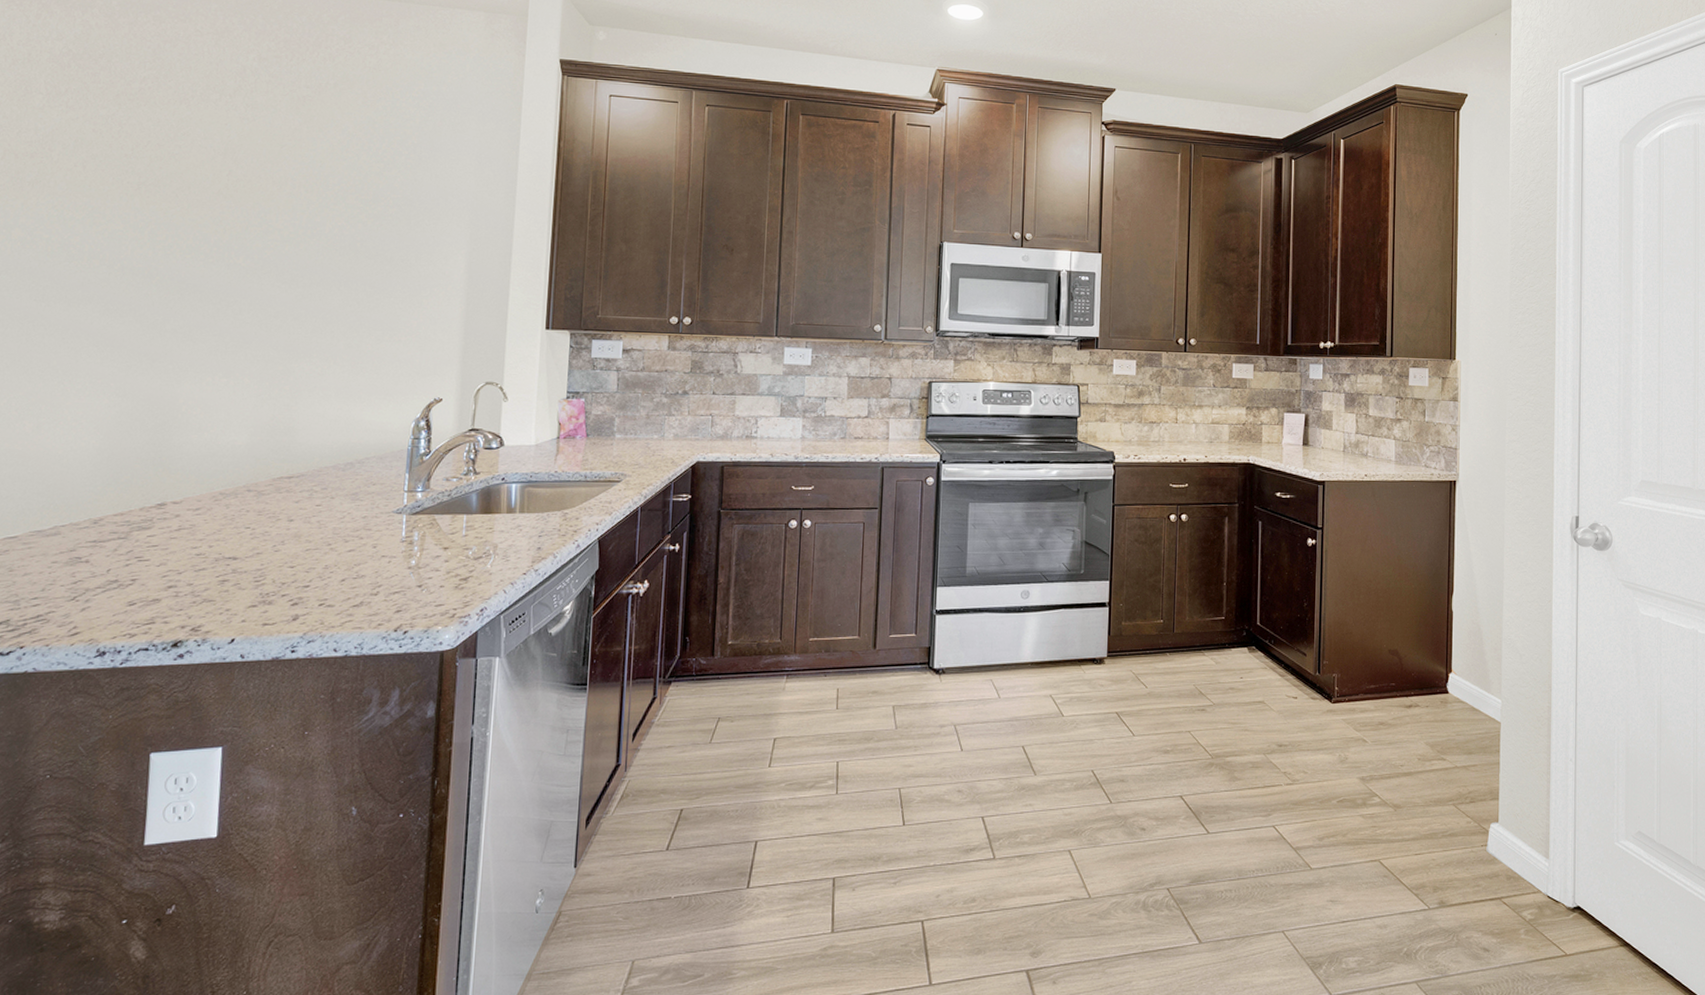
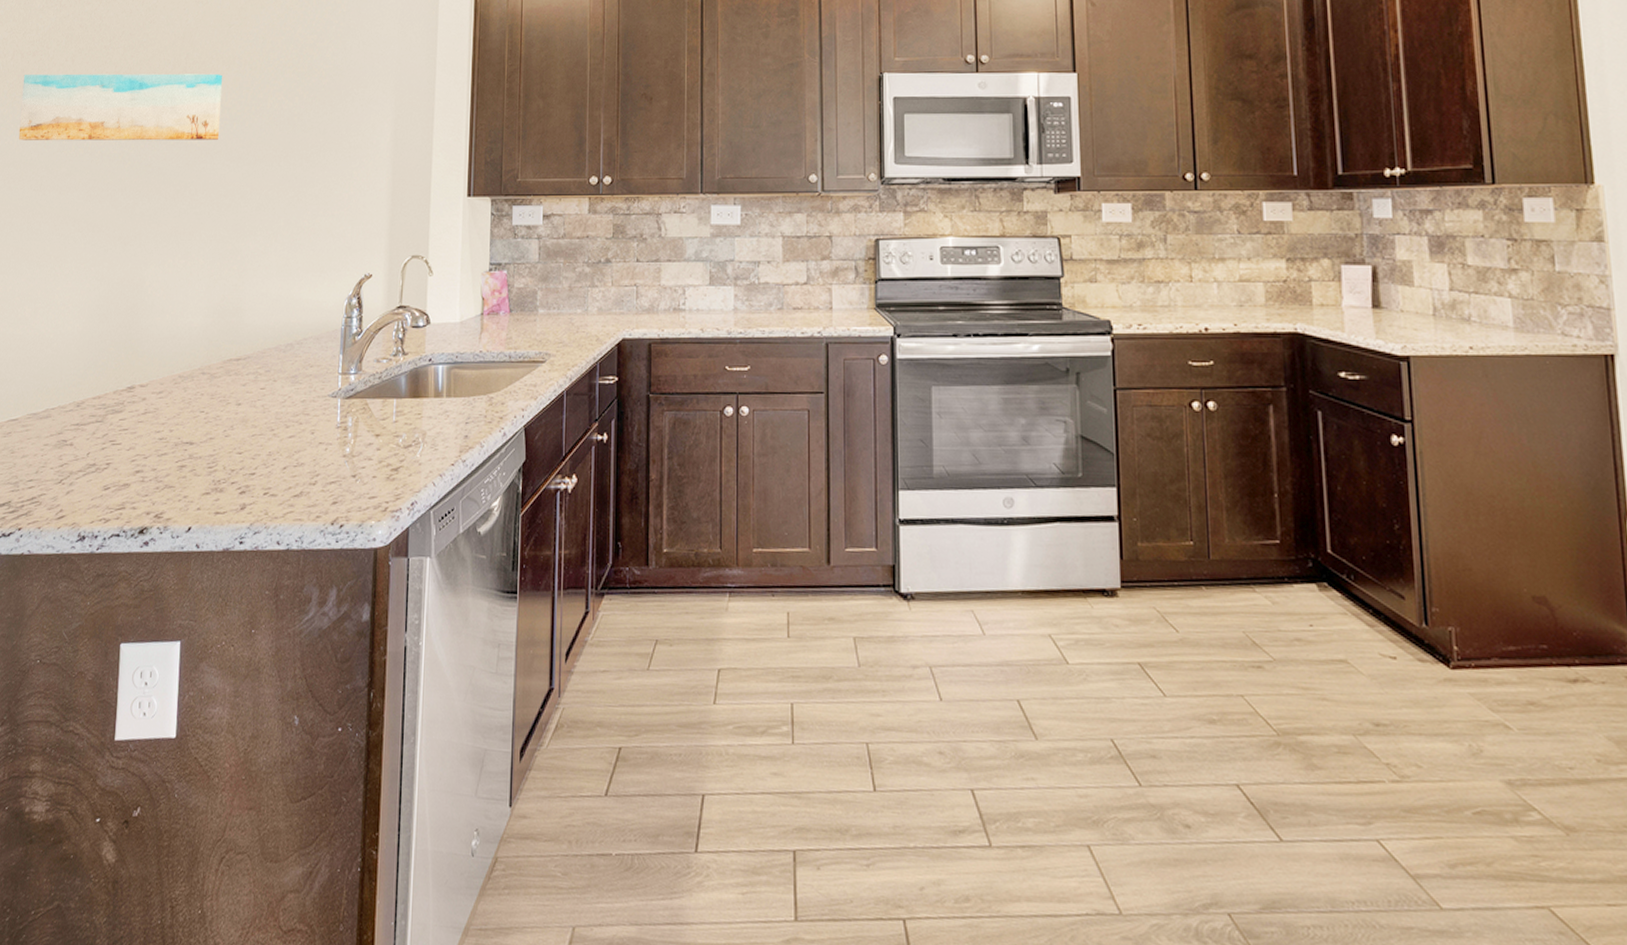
wall art: none [12,176,272,260] -> present [18,73,222,141]

